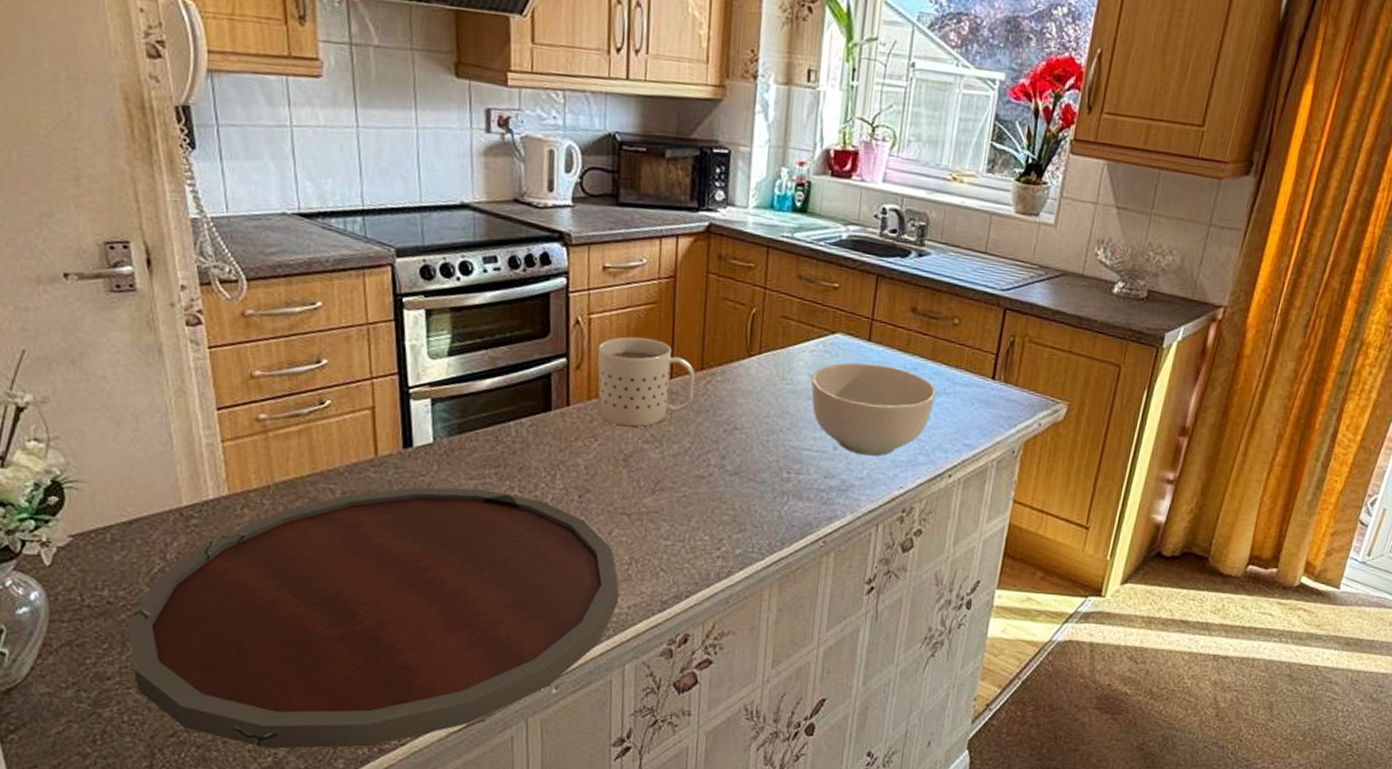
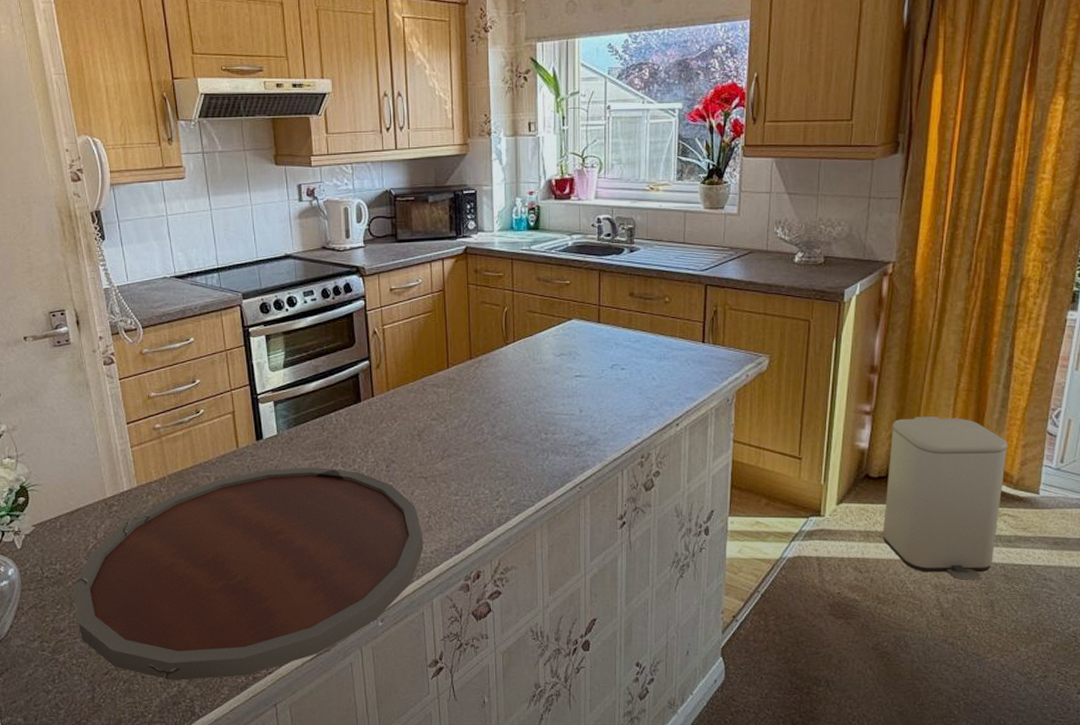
mug: present [597,336,695,427] -> none [391,339,467,409]
bowl: present [811,362,937,456] -> none [556,340,658,414]
pedal bin: none [1166,491,1316,679] -> present [882,417,1007,580]

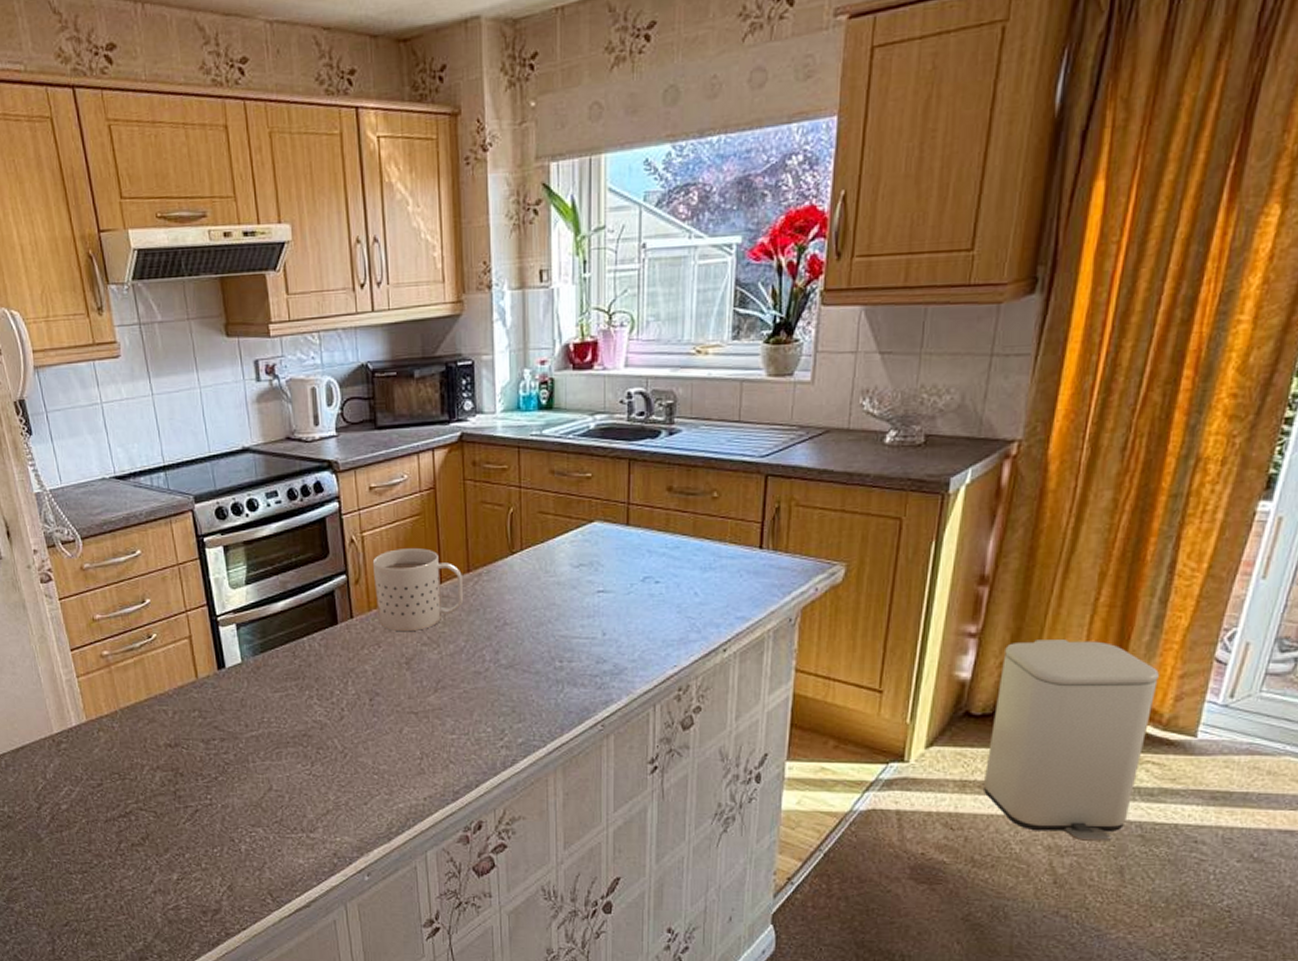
tray: present [73,467,424,680] -> none [24,700,415,934]
mug: none [391,339,467,409] -> present [372,548,464,632]

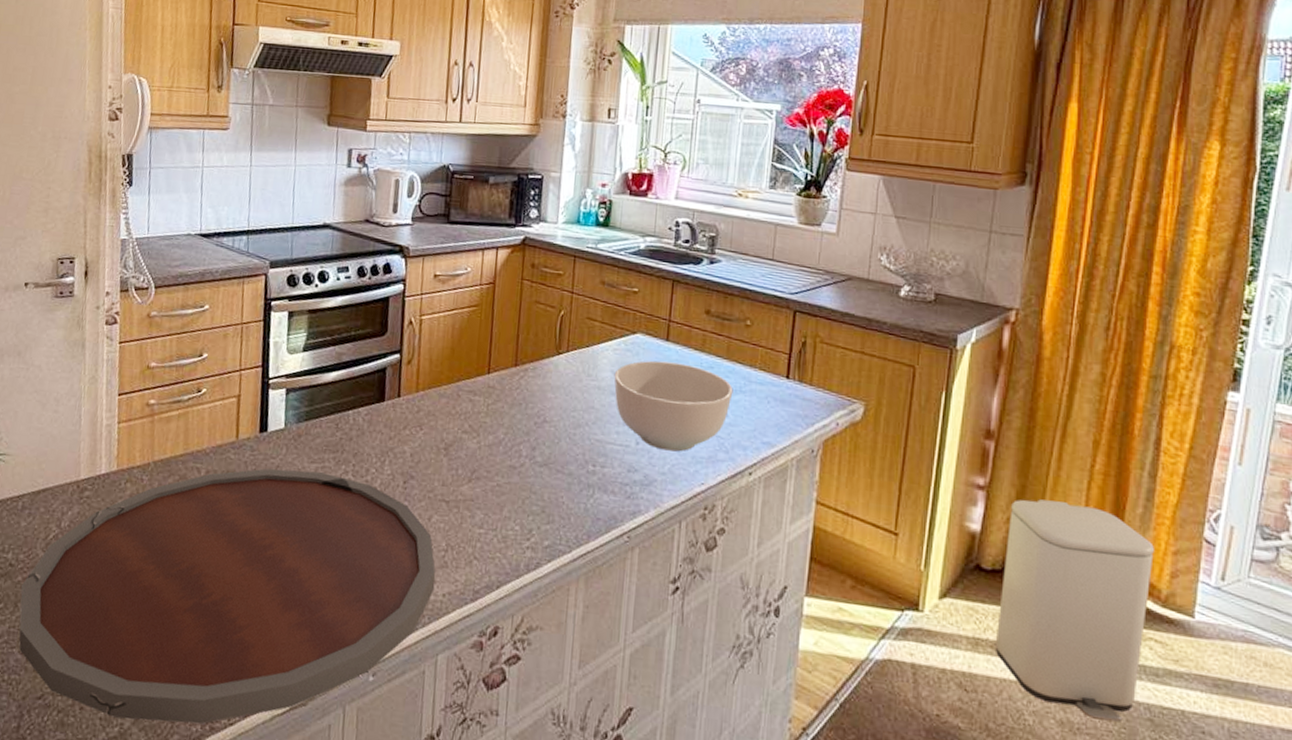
tray: none [24,700,415,934] -> present [19,468,436,725]
mug: present [372,548,464,632] -> none [424,335,510,418]
bowl: none [573,547,702,638] -> present [614,360,733,452]

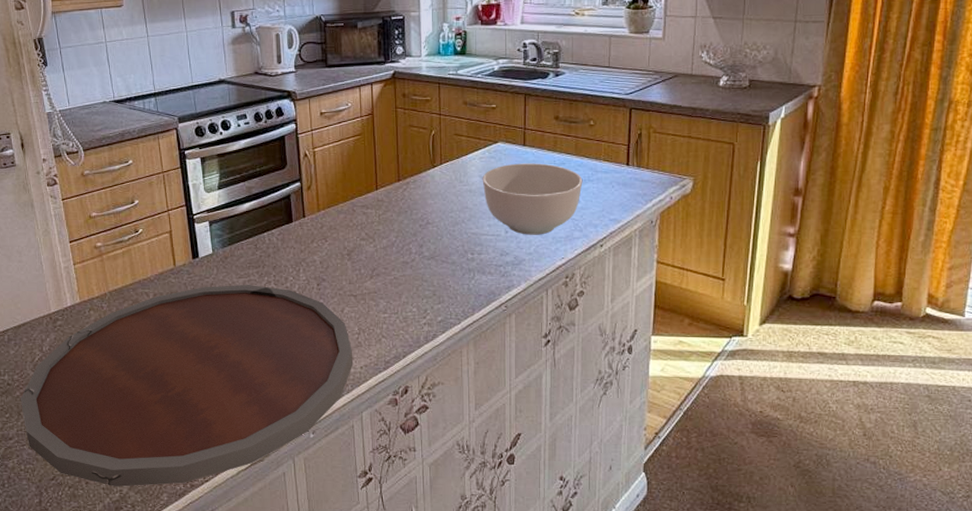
pedal bin: present [995,499,1154,723] -> none [805,239,933,401]

